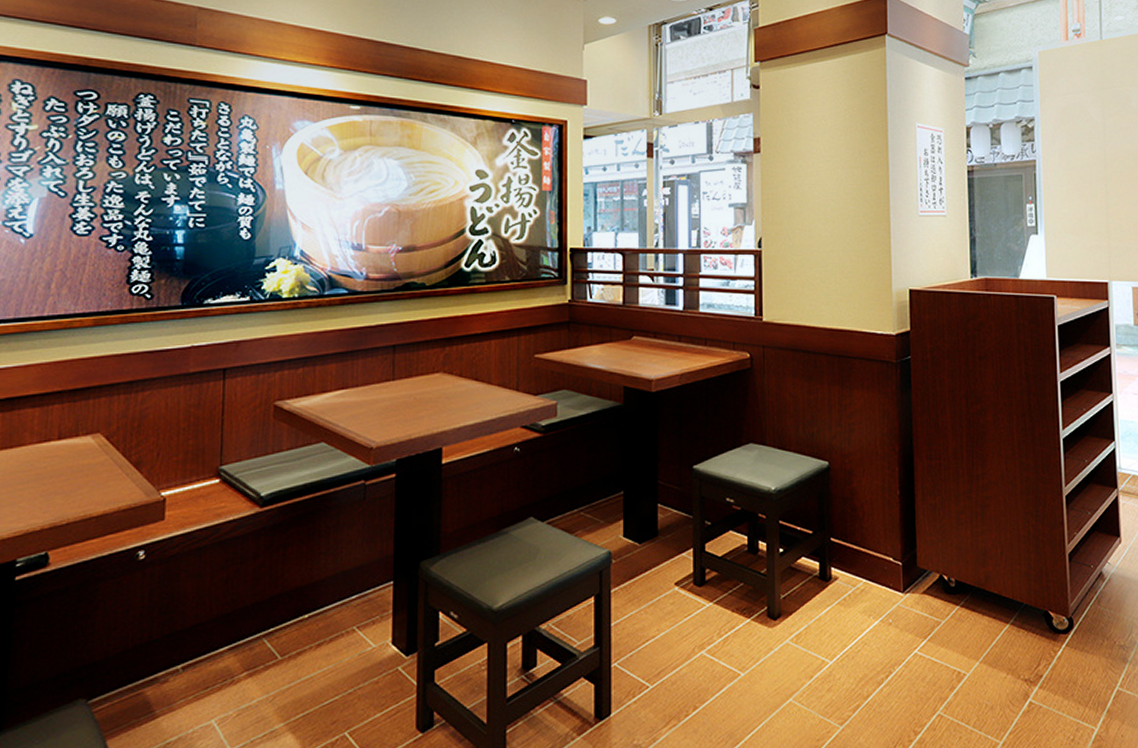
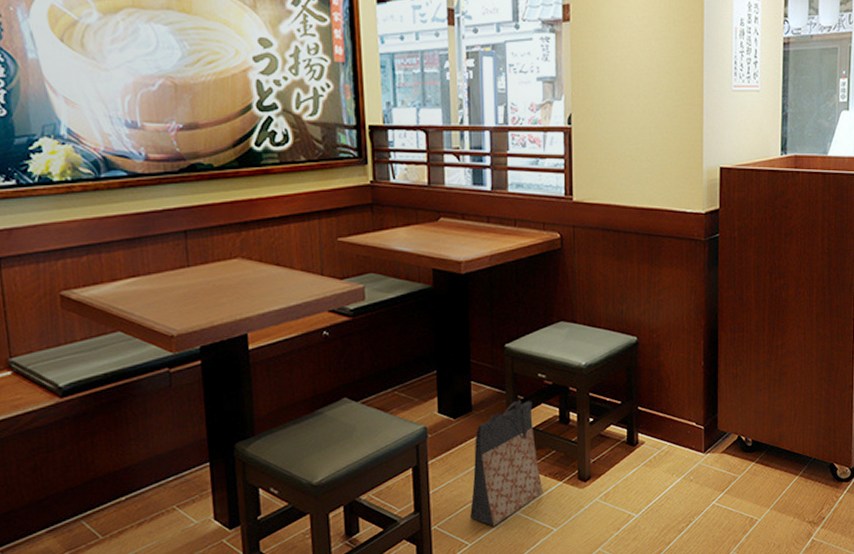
bag: none [651,526,730,666] -> present [469,400,543,526]

